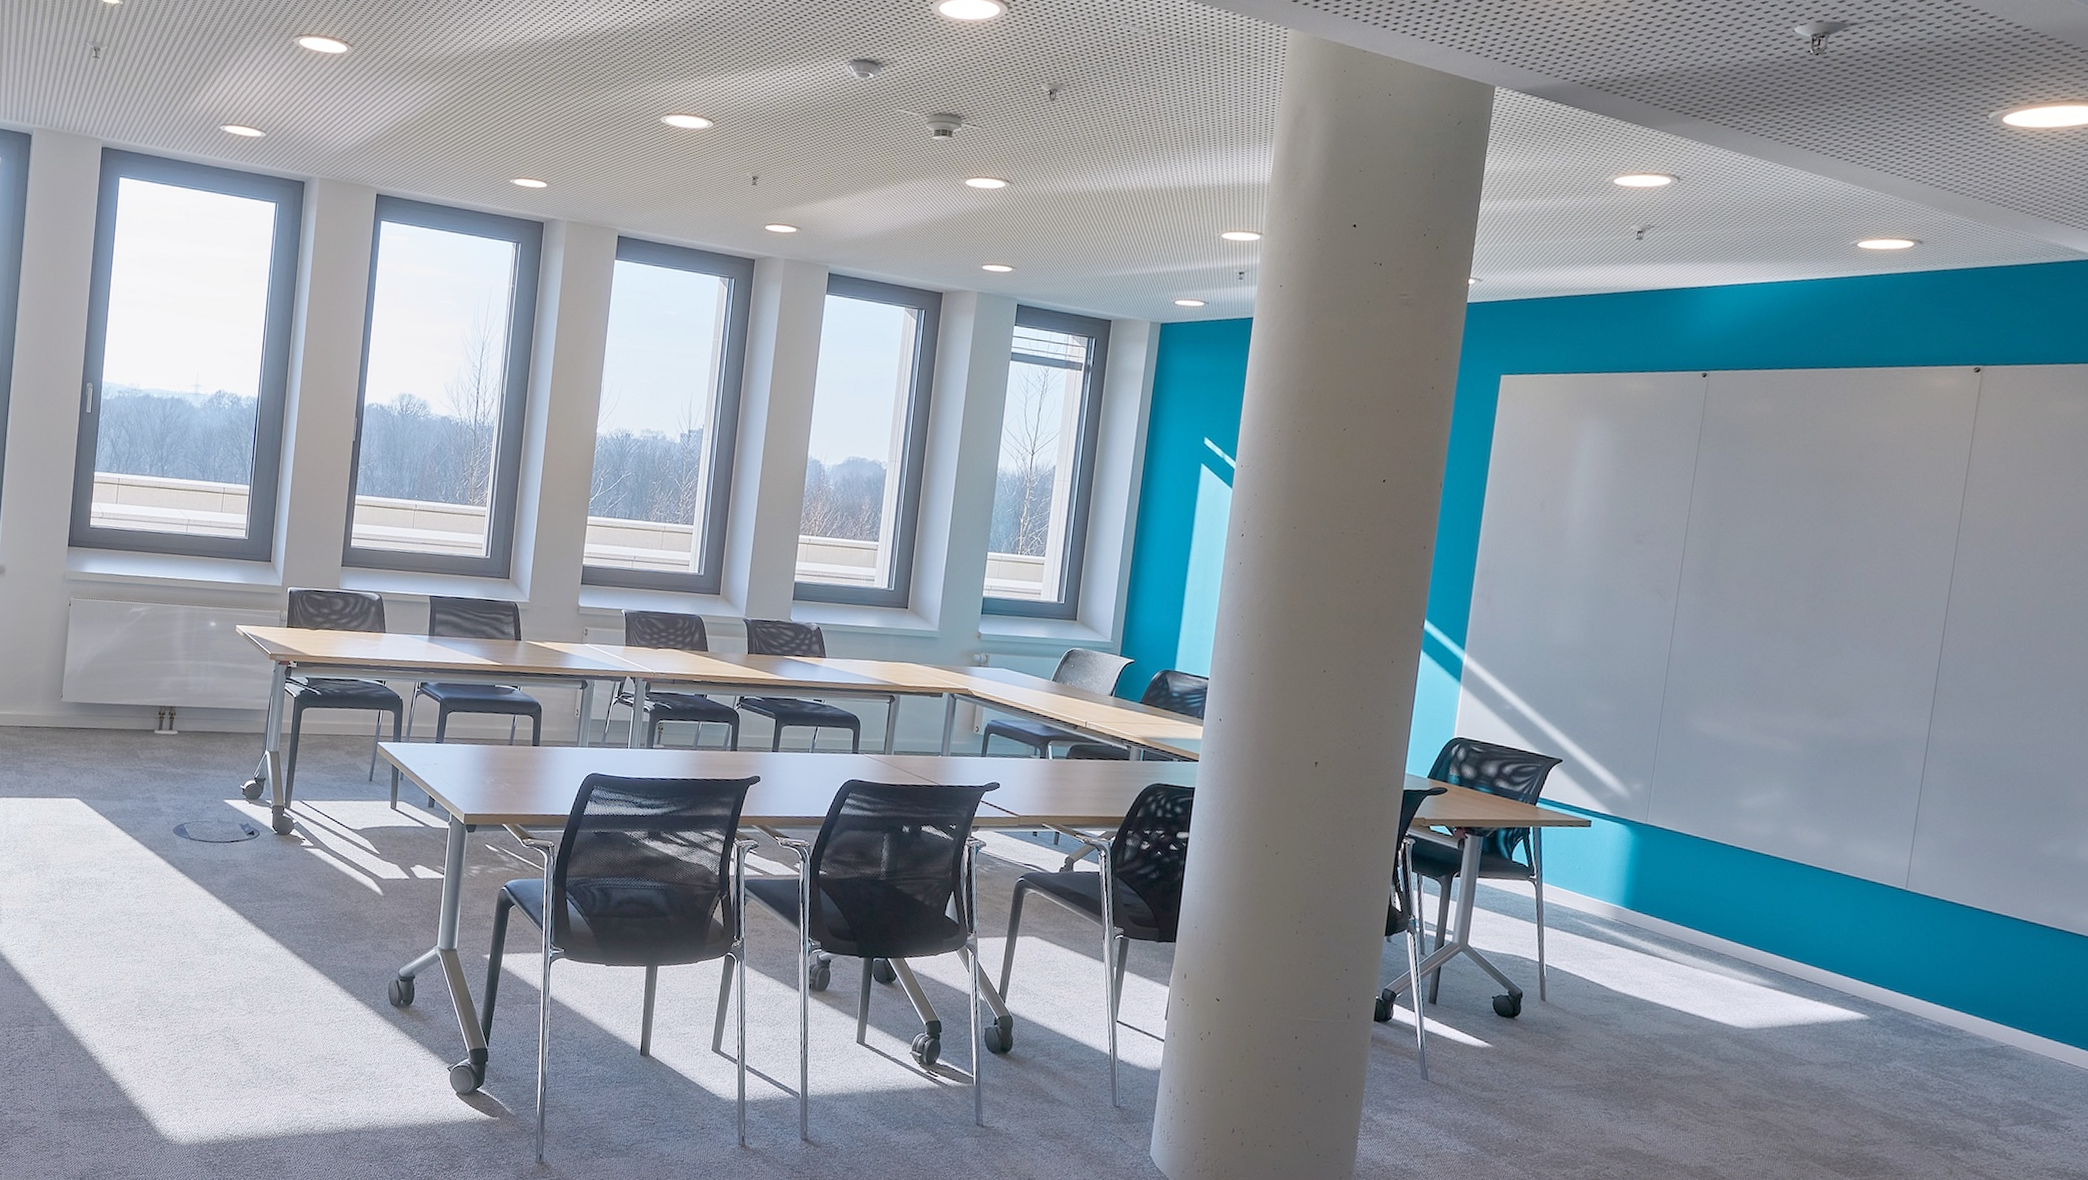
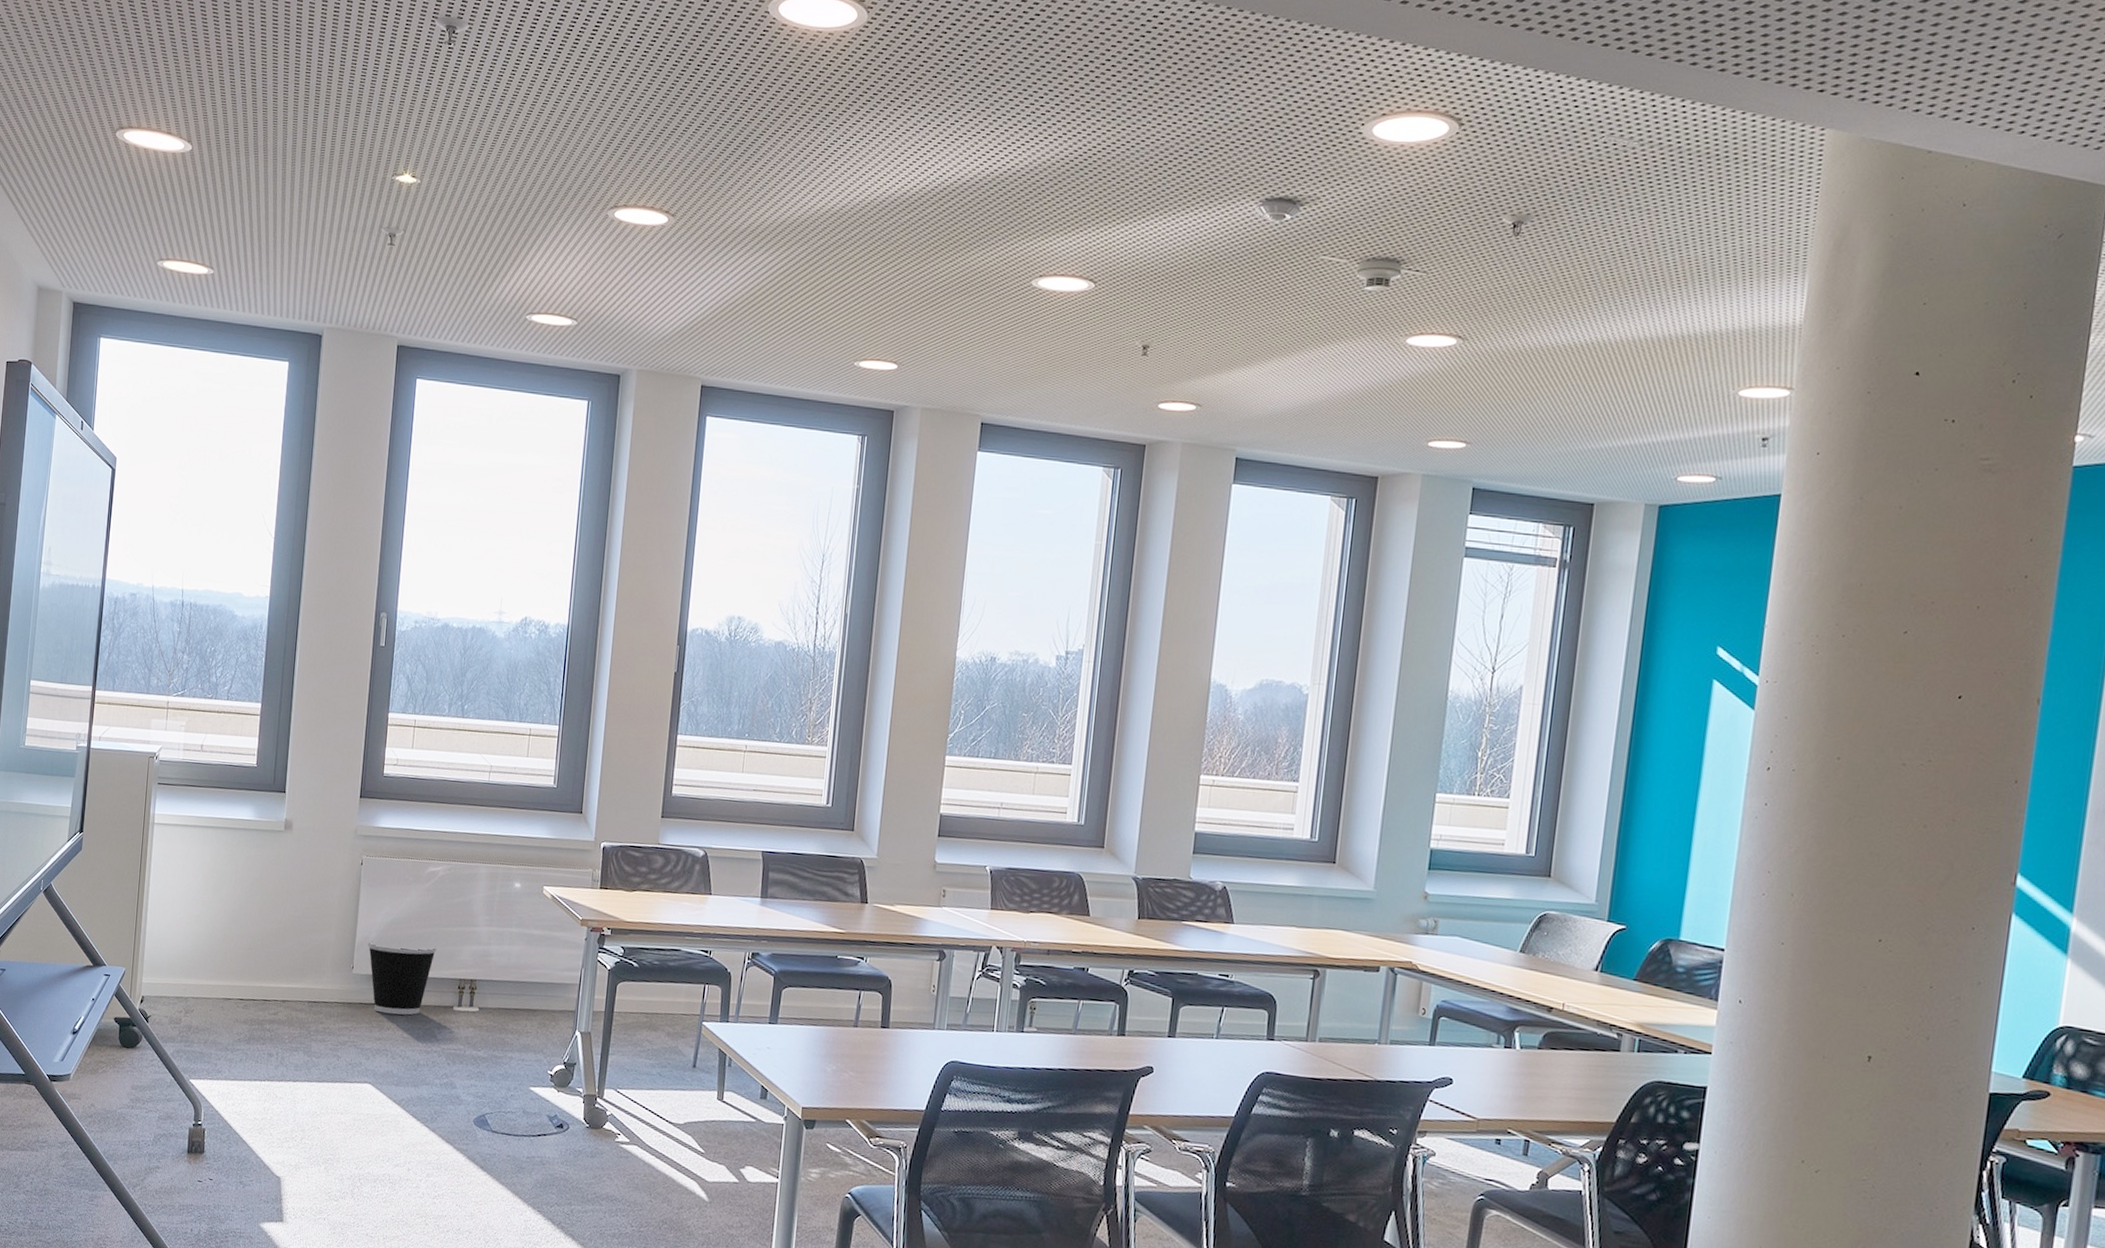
wastebasket: none [76,673,140,738] -> present [368,941,437,1015]

